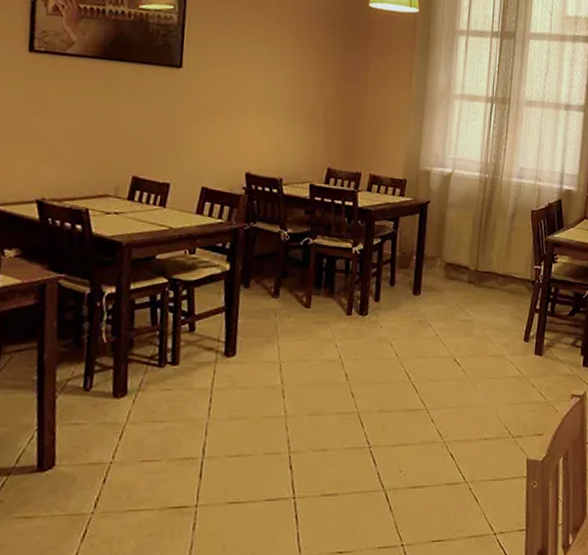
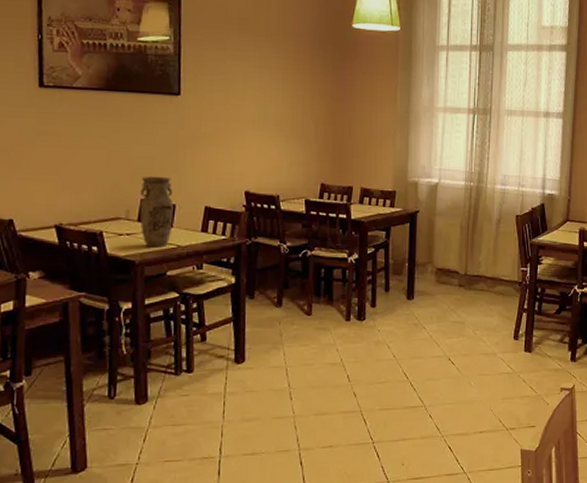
vase: none [130,152,168,229] -> present [140,176,174,247]

